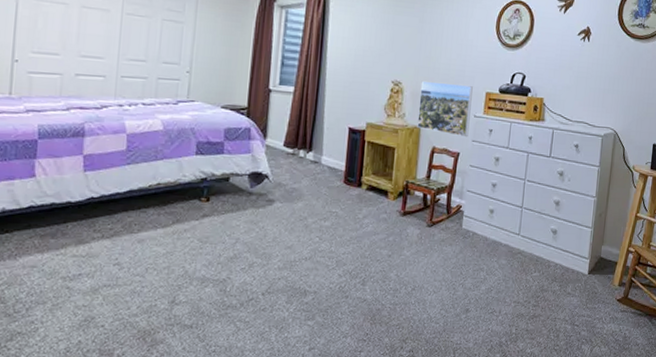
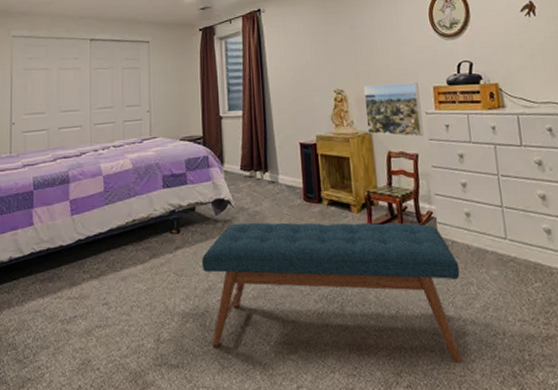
bench: none [229,198,475,335] -> present [202,222,462,364]

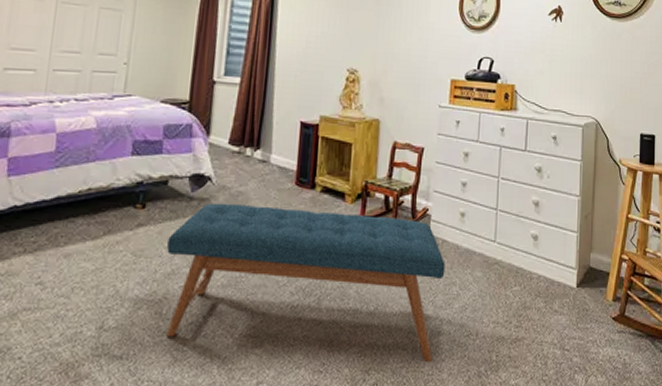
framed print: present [363,83,424,137] -> none [376,68,436,131]

